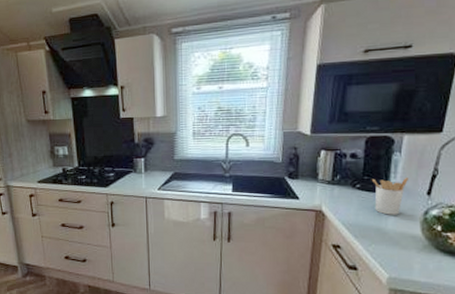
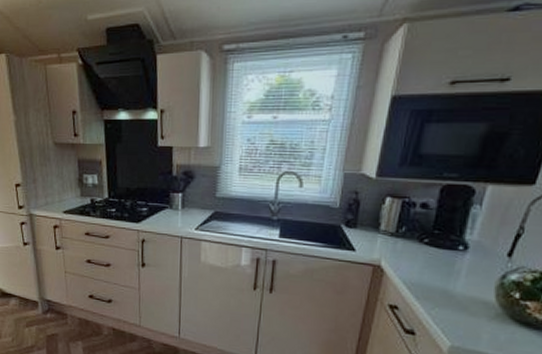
utensil holder: present [372,178,408,215] -> none [443,235,487,277]

